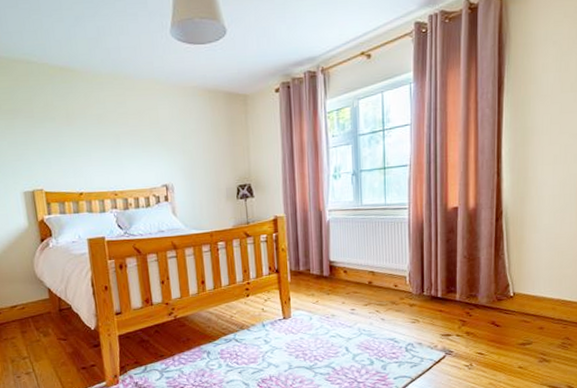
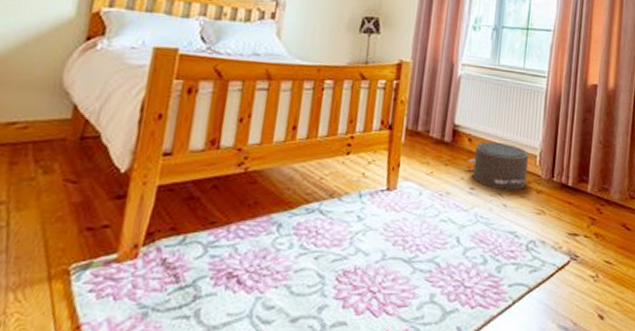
pouf: none [346,270,400,308] -> present [467,142,529,191]

